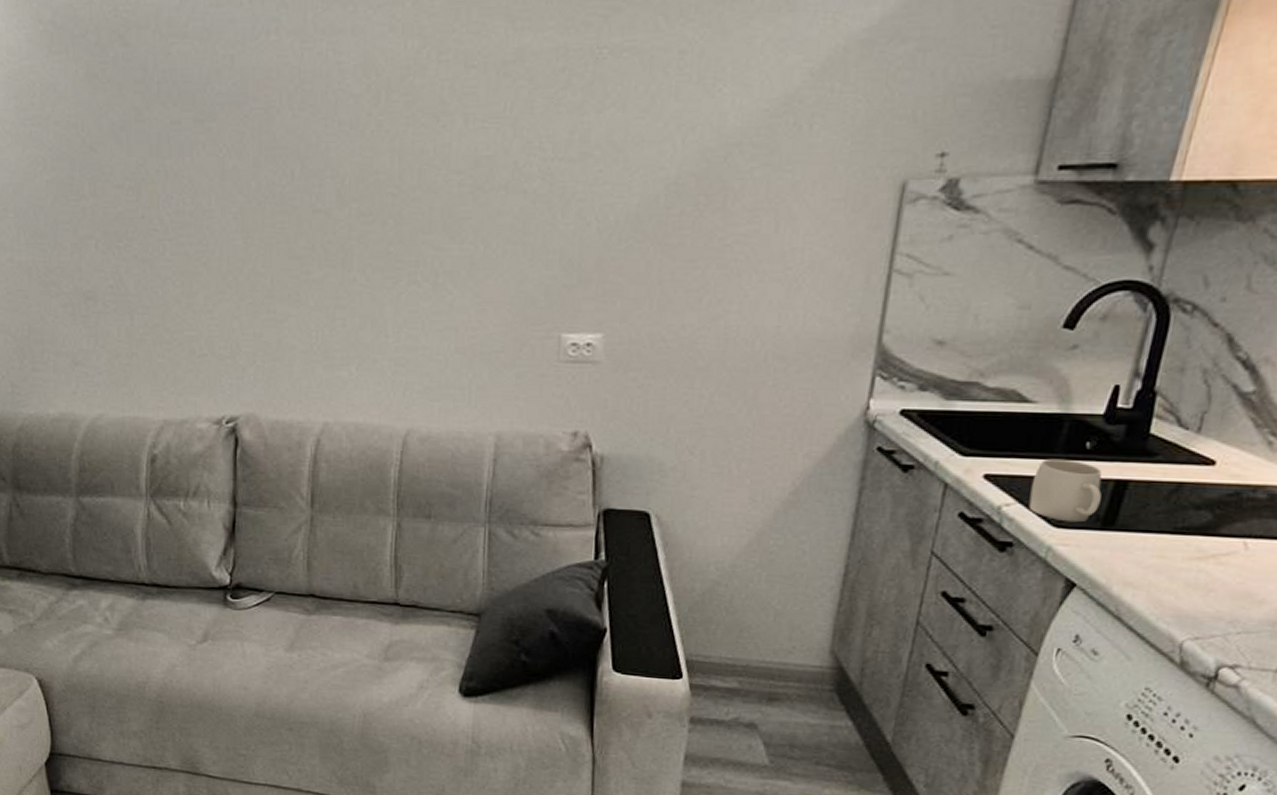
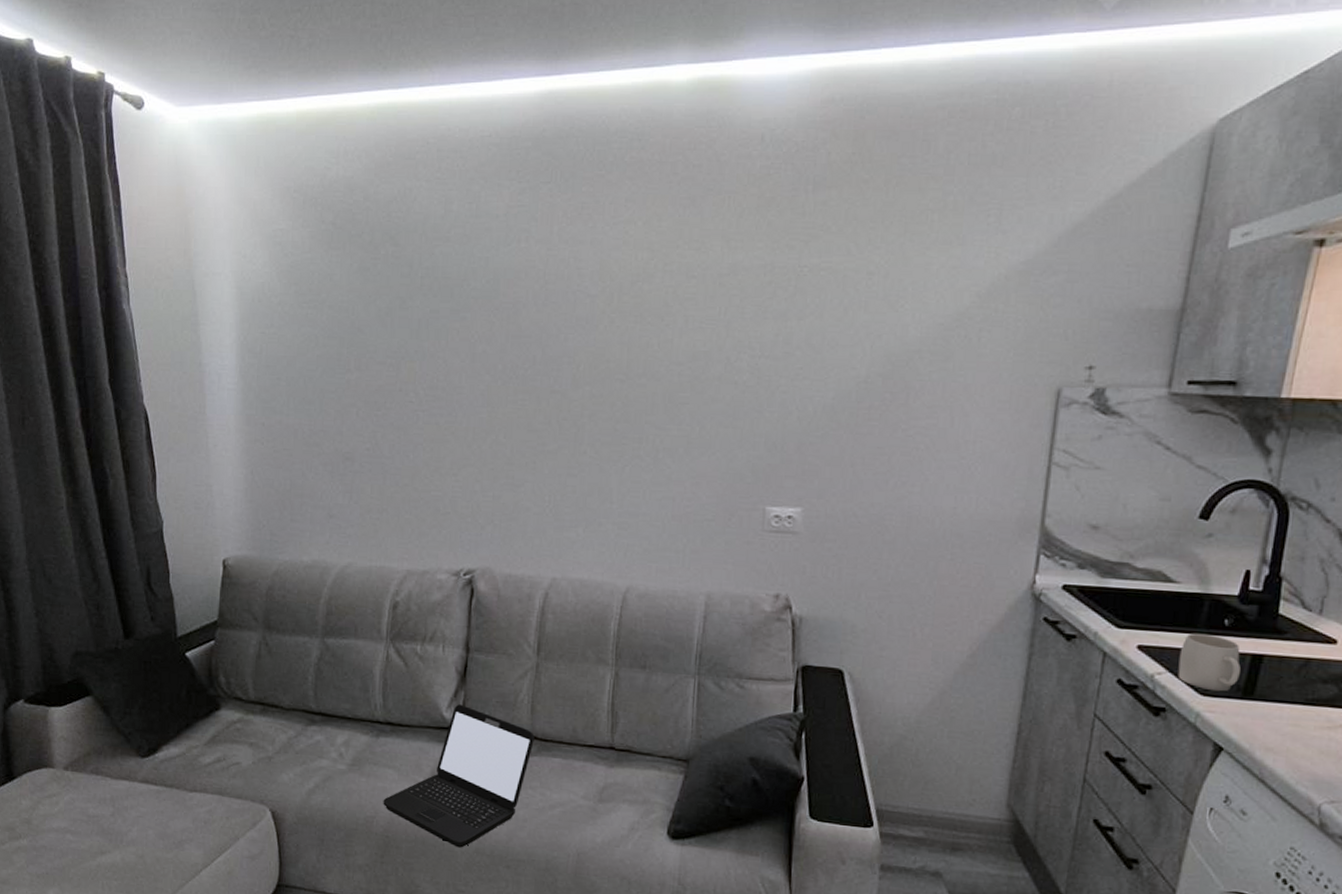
laptop: none [154,563,312,712] -> present [383,704,535,848]

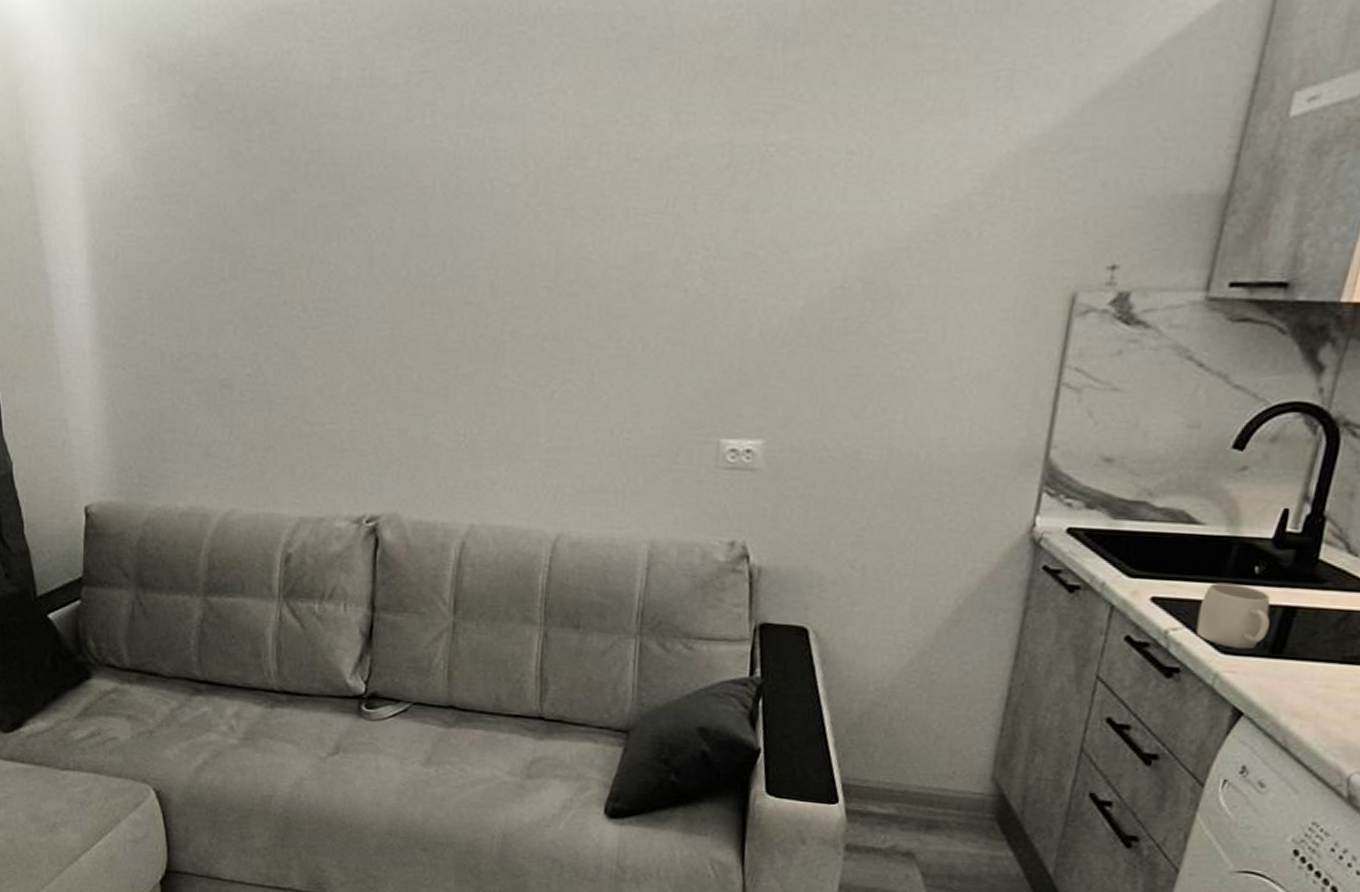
laptop: present [383,704,535,848] -> none [281,670,452,830]

